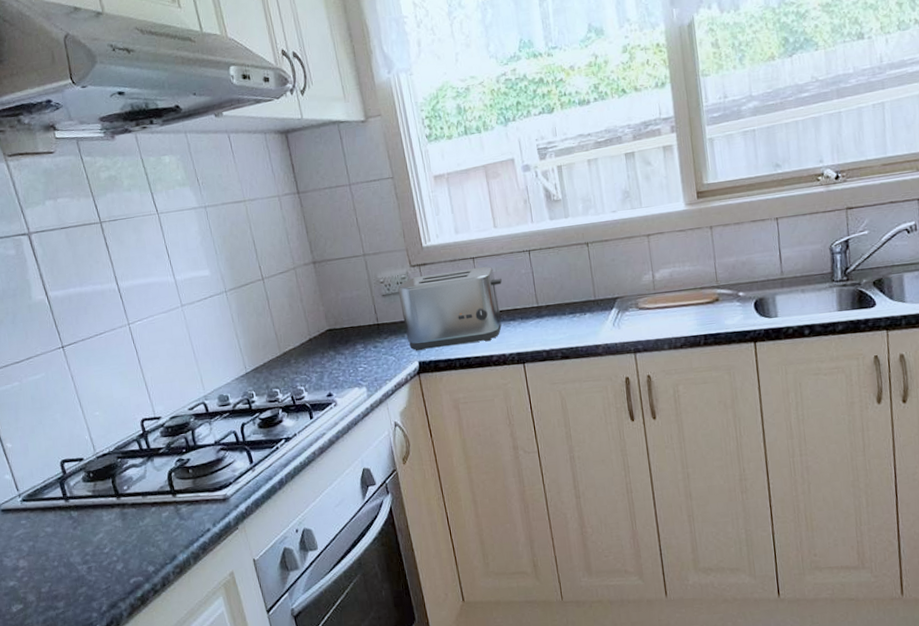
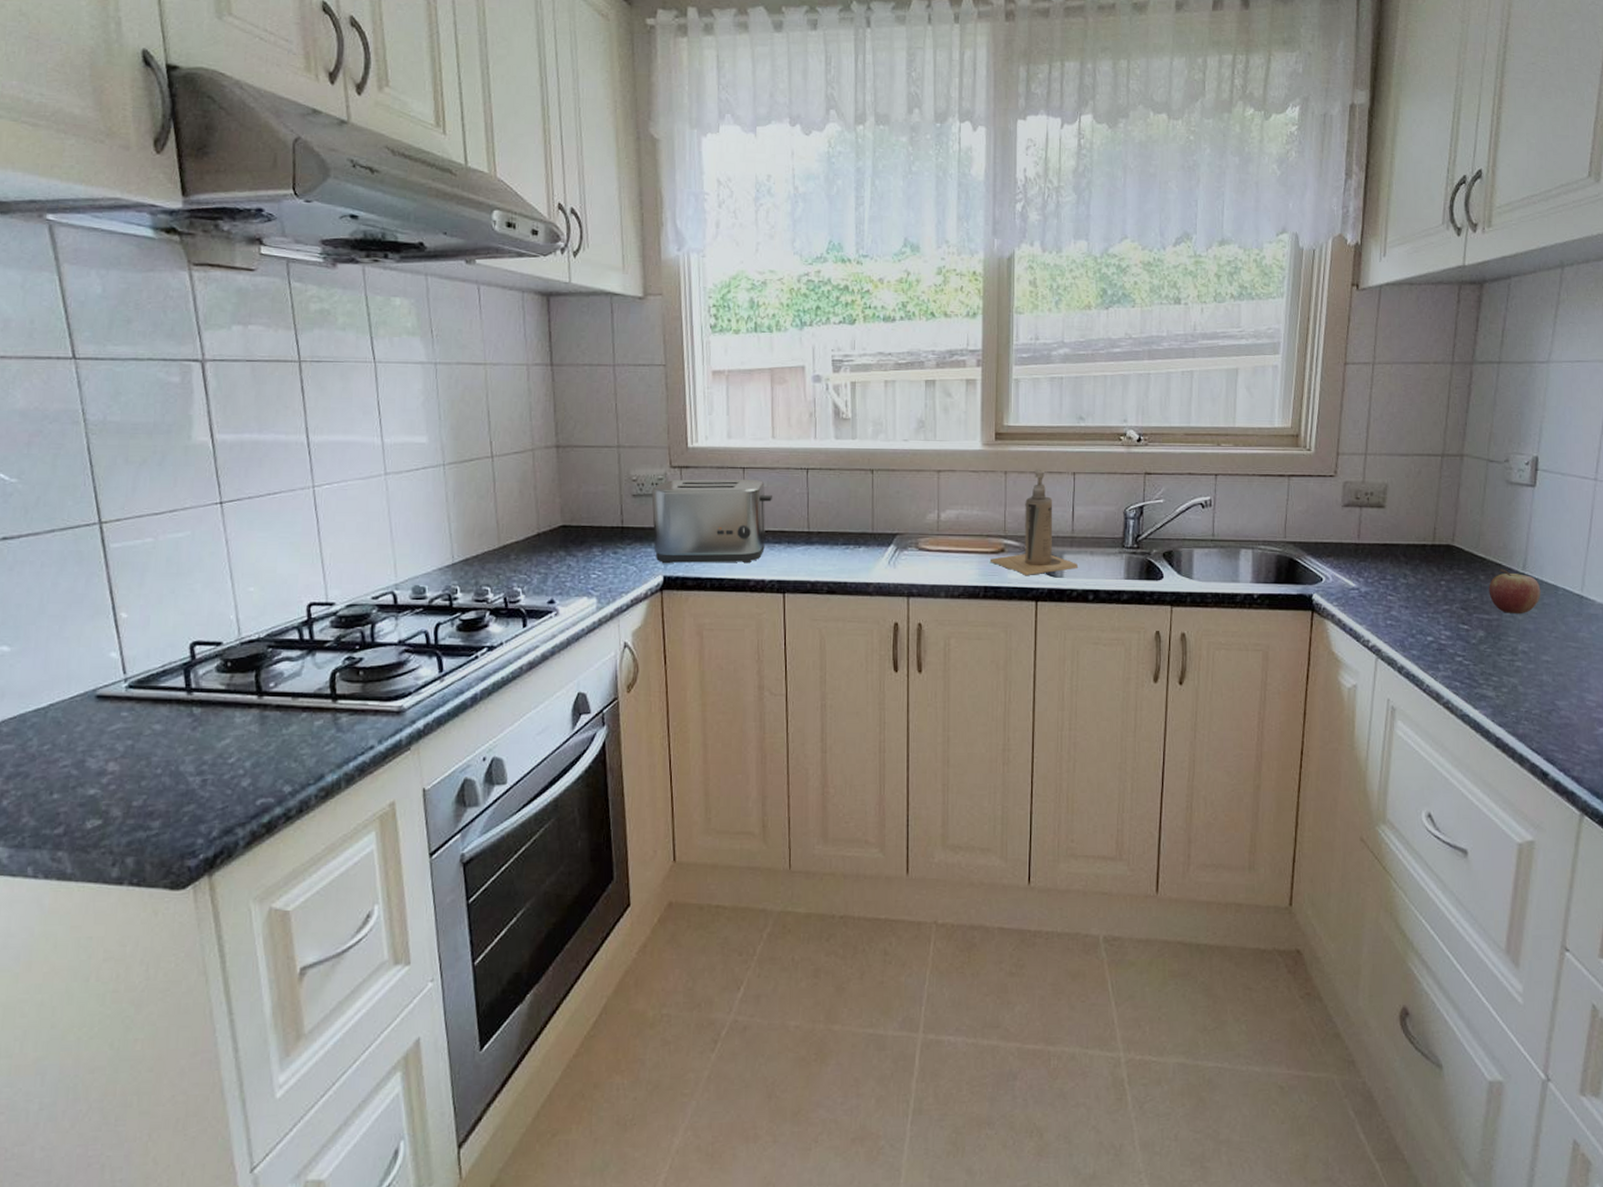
soap dispenser: none [706,219,792,320] -> present [989,469,1079,575]

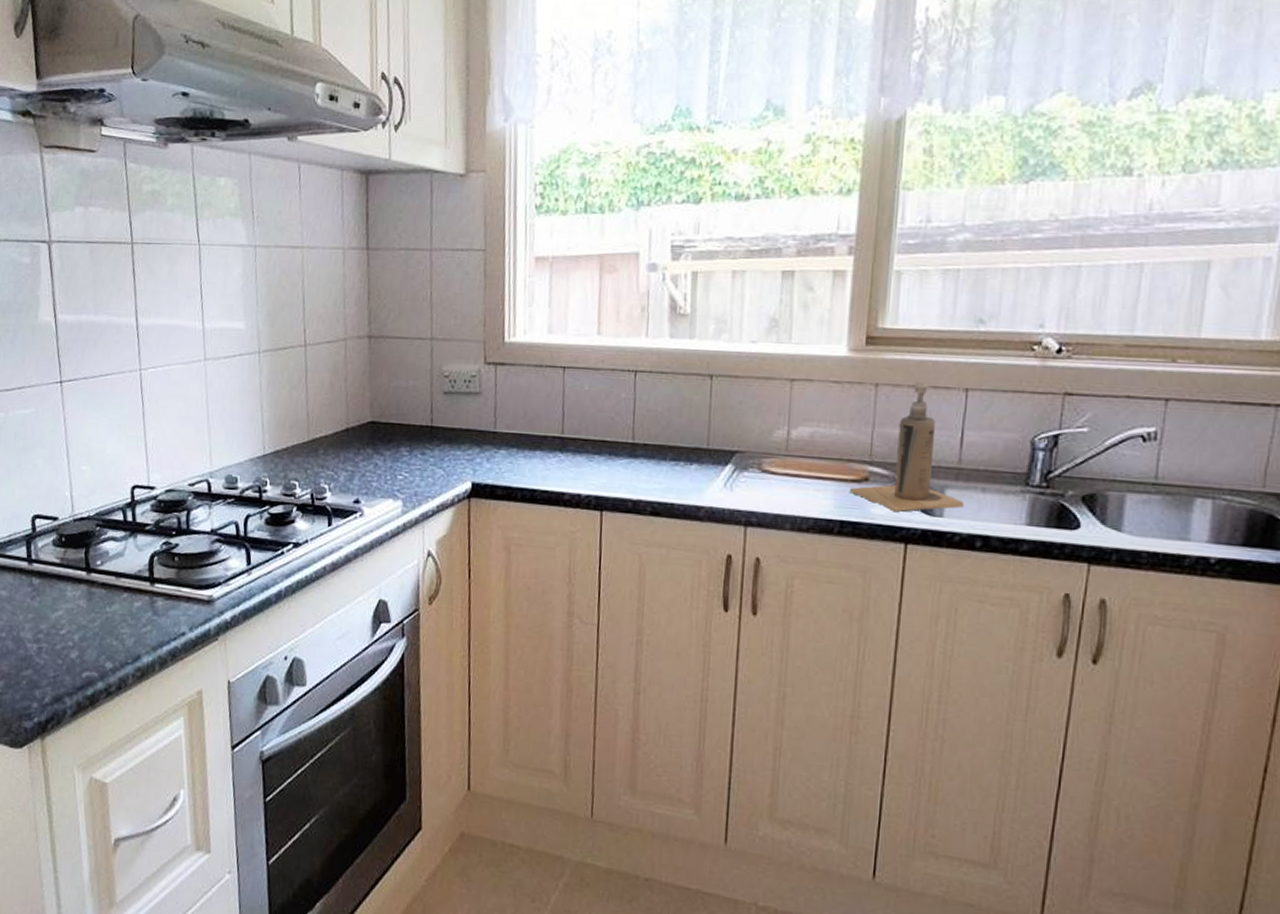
toaster: present [651,479,772,564] -> none [463,377,594,474]

